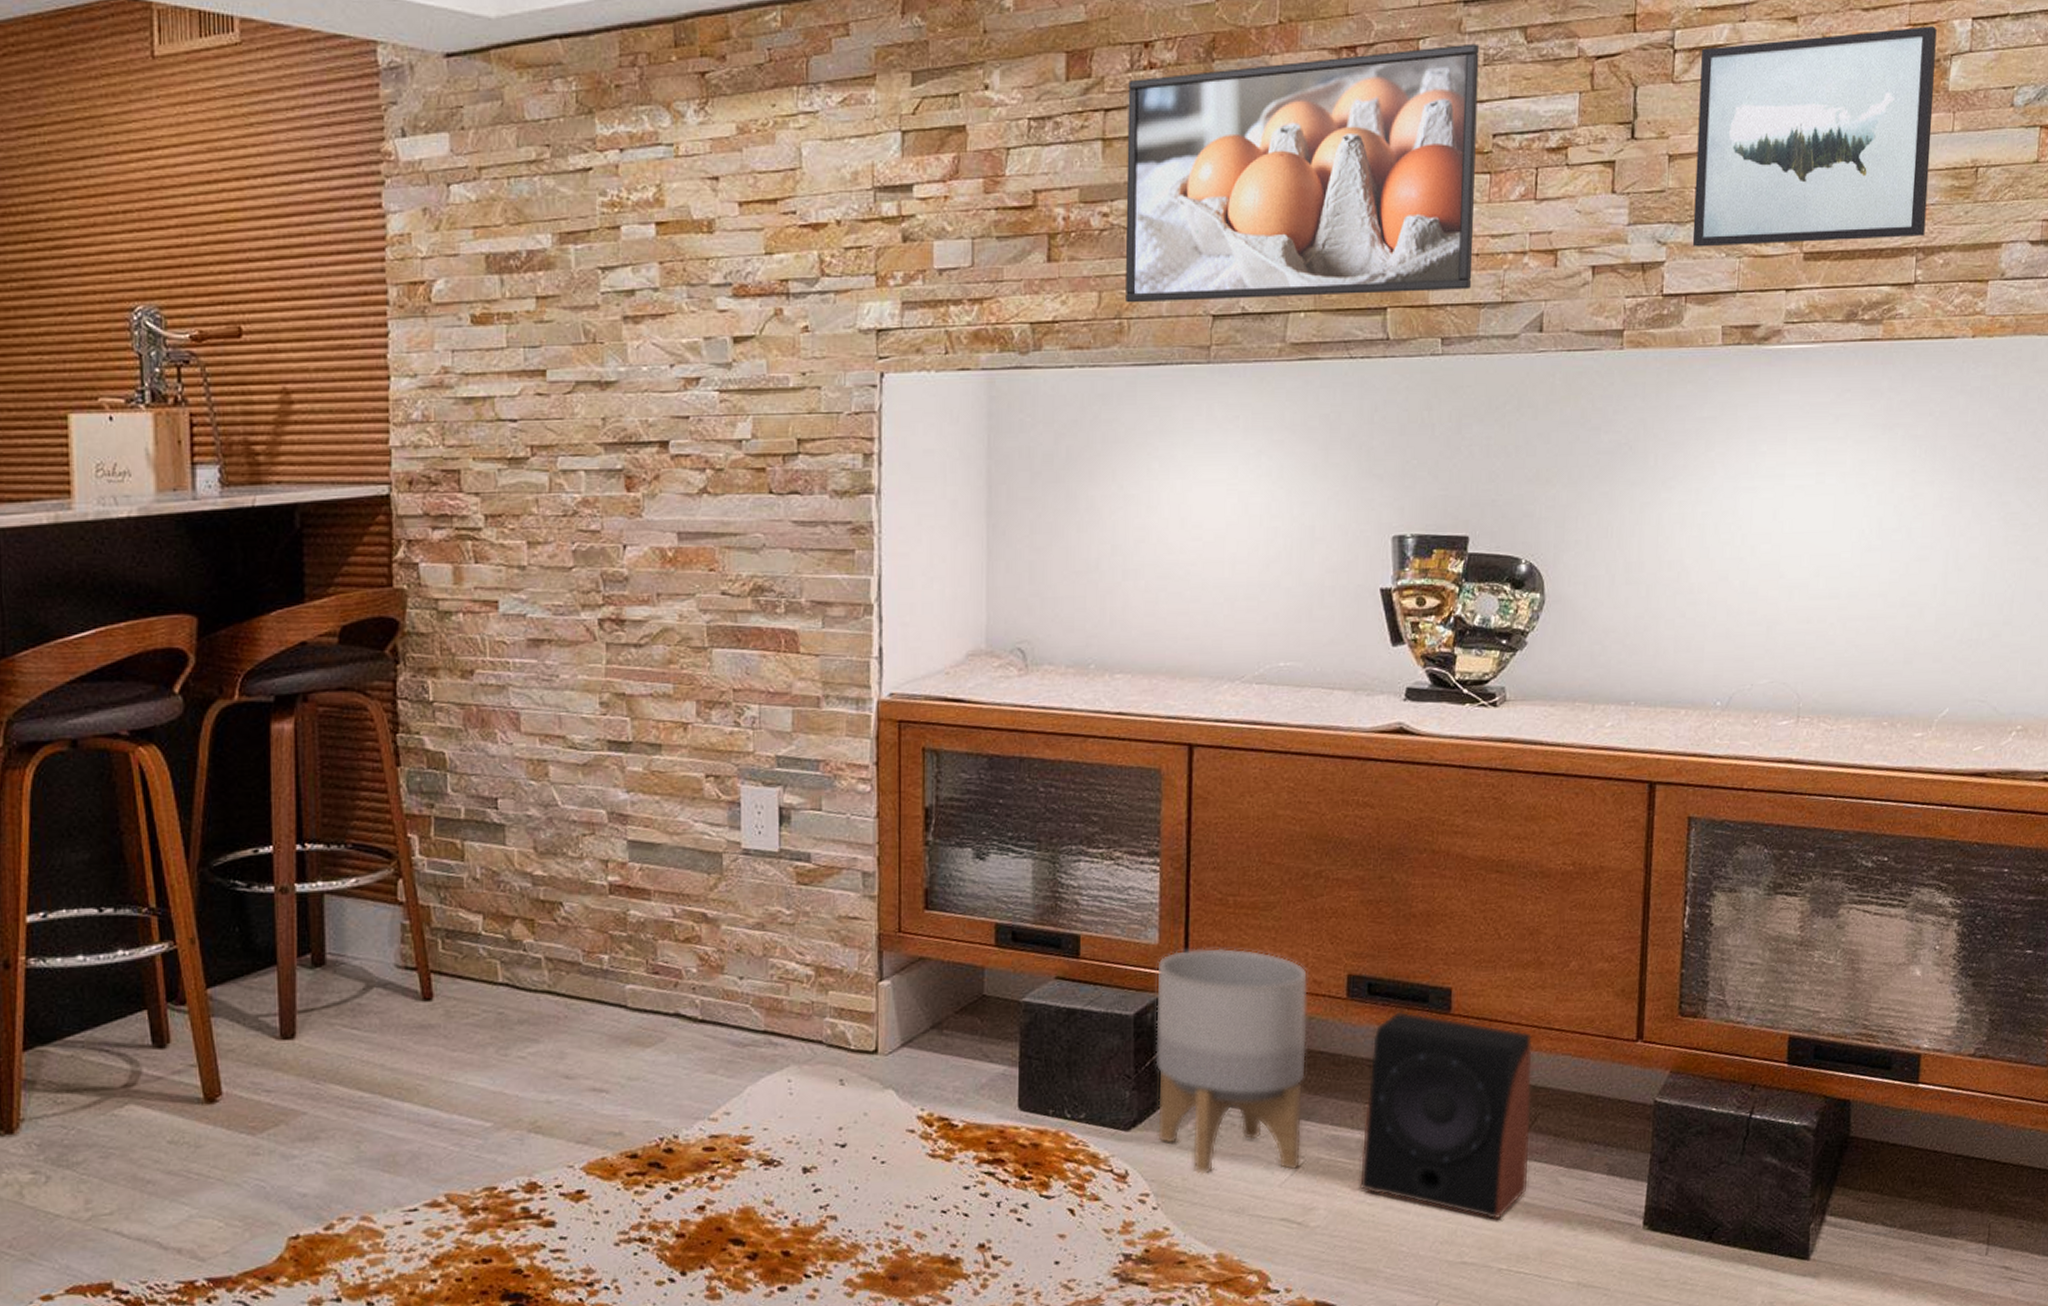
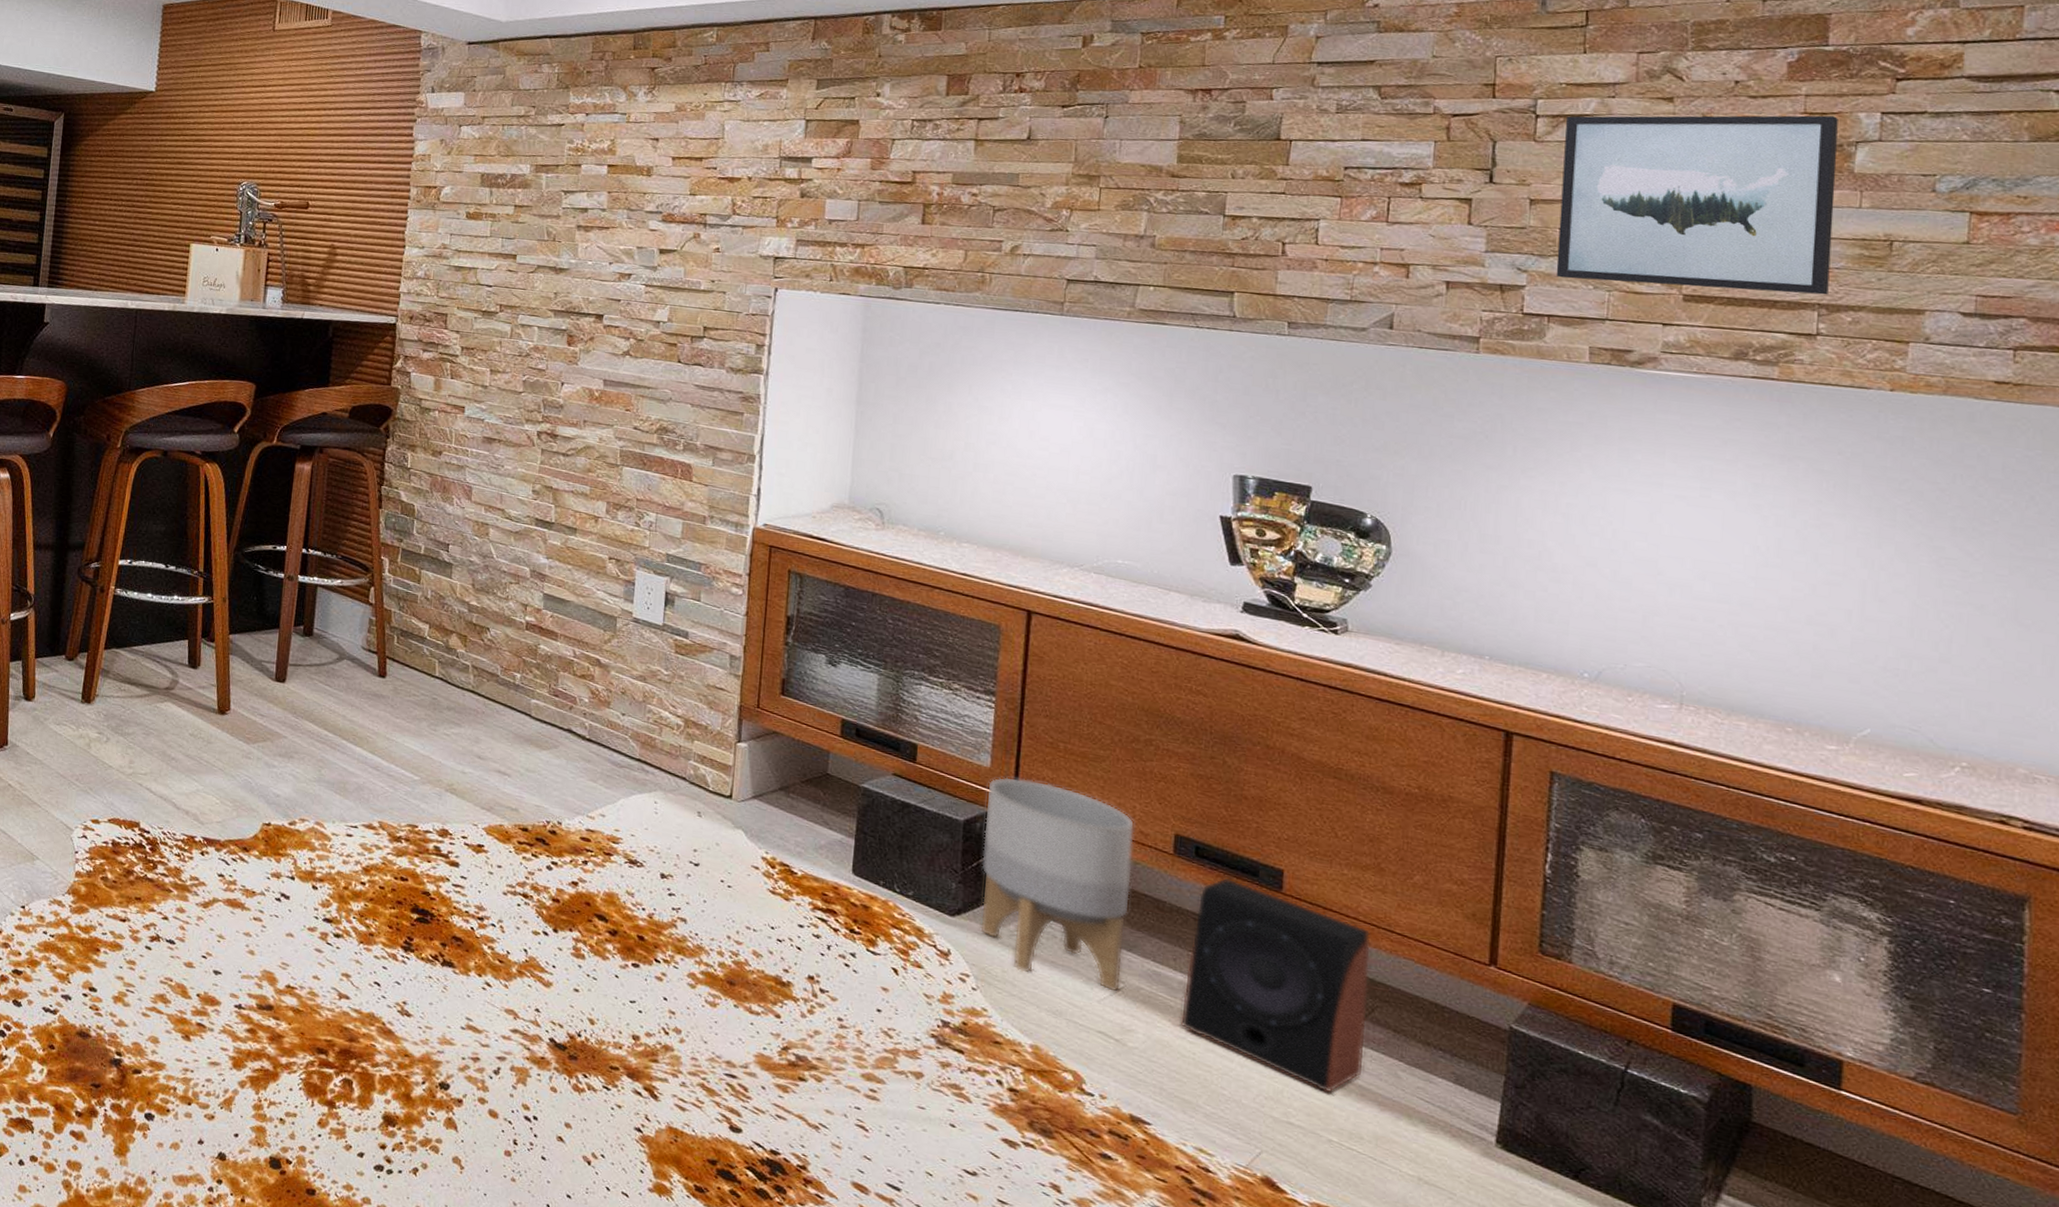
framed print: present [1125,43,1480,303] -> none [989,95,1333,287]

